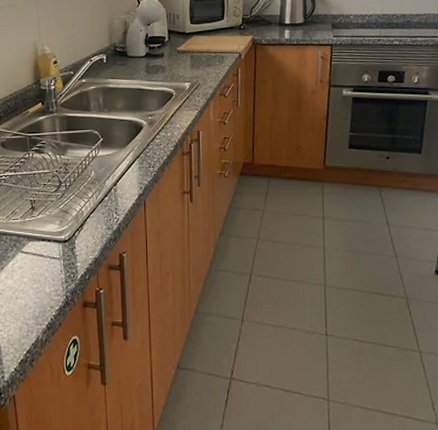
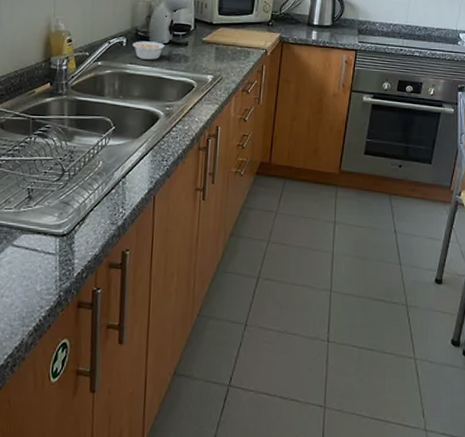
legume: none [112,53,142,73] -> present [132,39,165,60]

